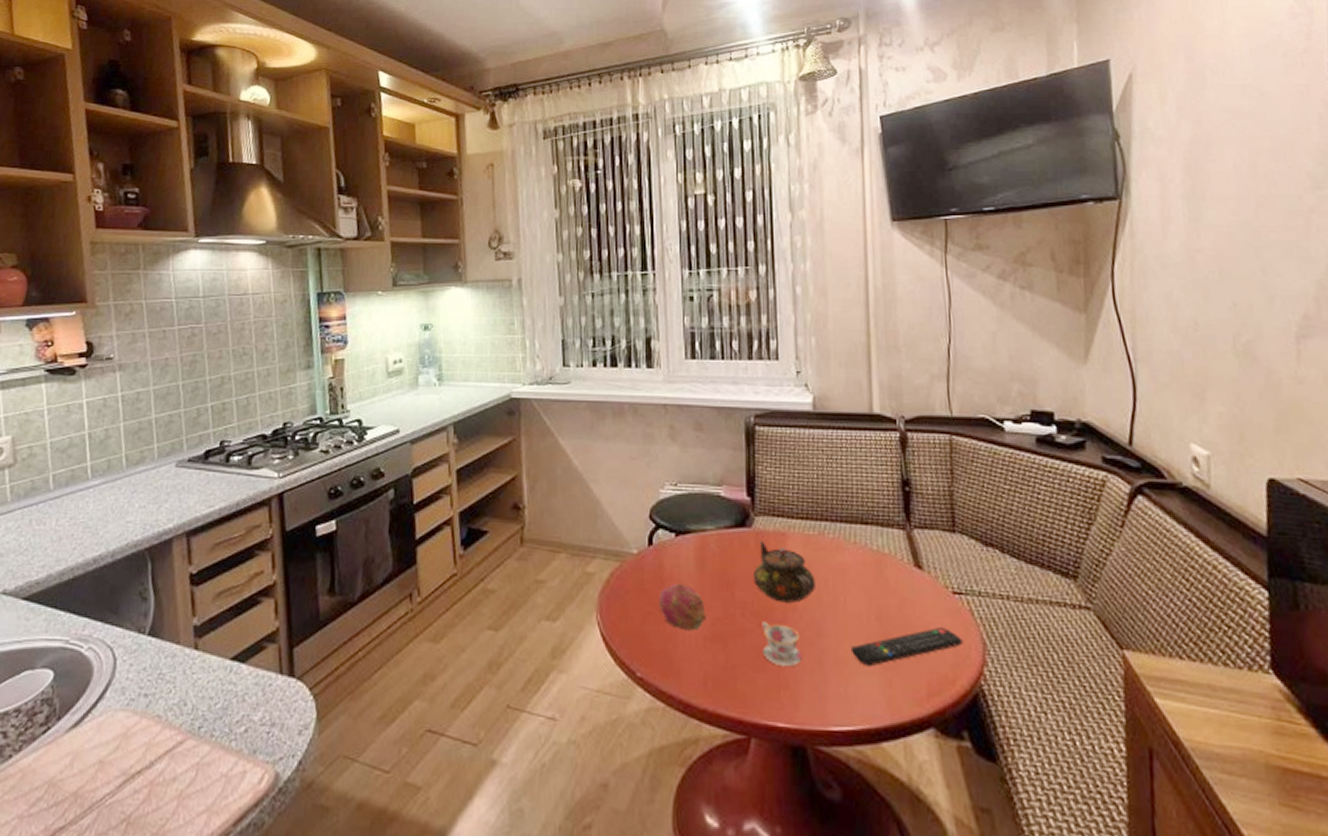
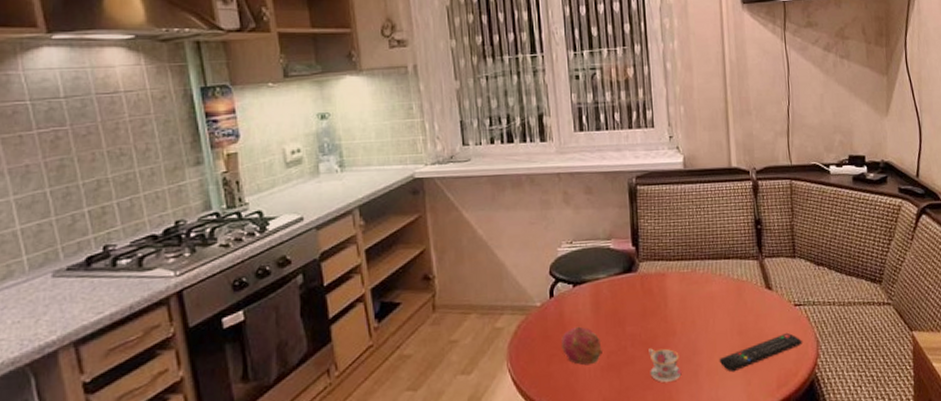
teapot: present [752,541,815,603] -> none [639,282,690,331]

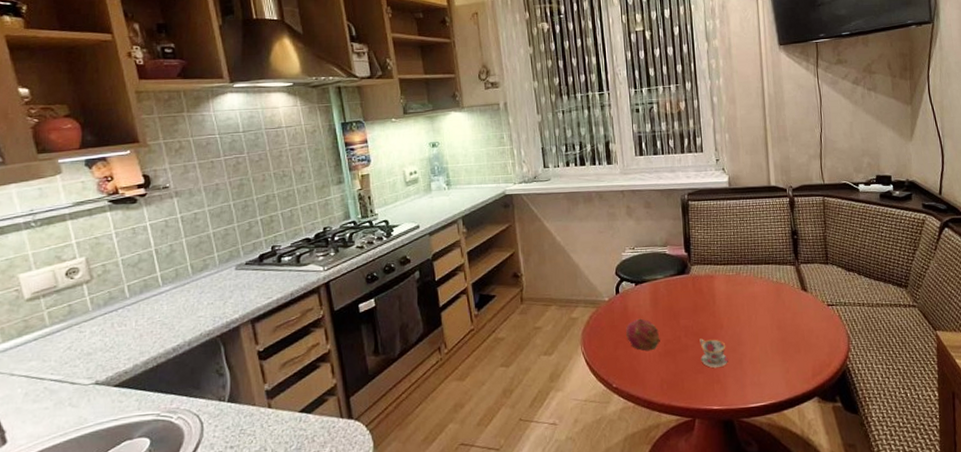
remote control: present [719,332,802,372] -> none [760,328,835,362]

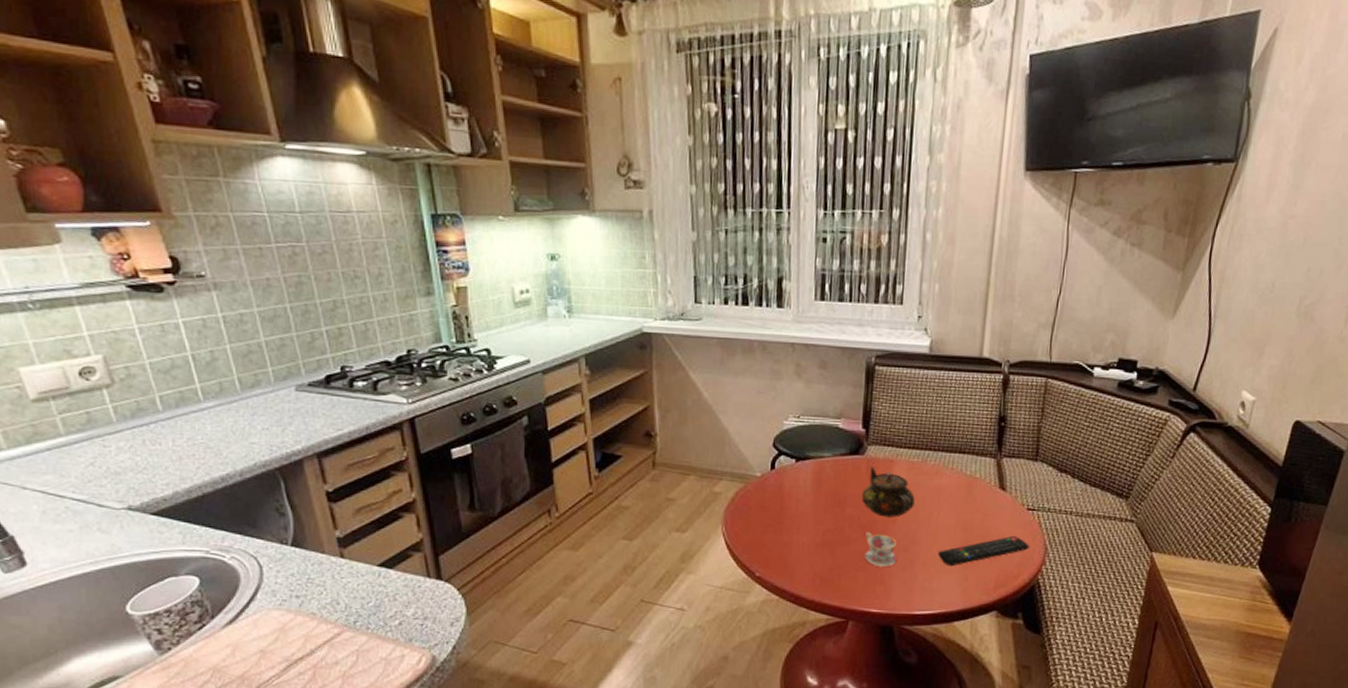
fruit: present [626,318,660,351] -> none [778,501,819,540]
teapot: none [691,283,735,324] -> present [861,466,915,517]
remote control: none [760,328,835,362] -> present [937,535,1029,567]

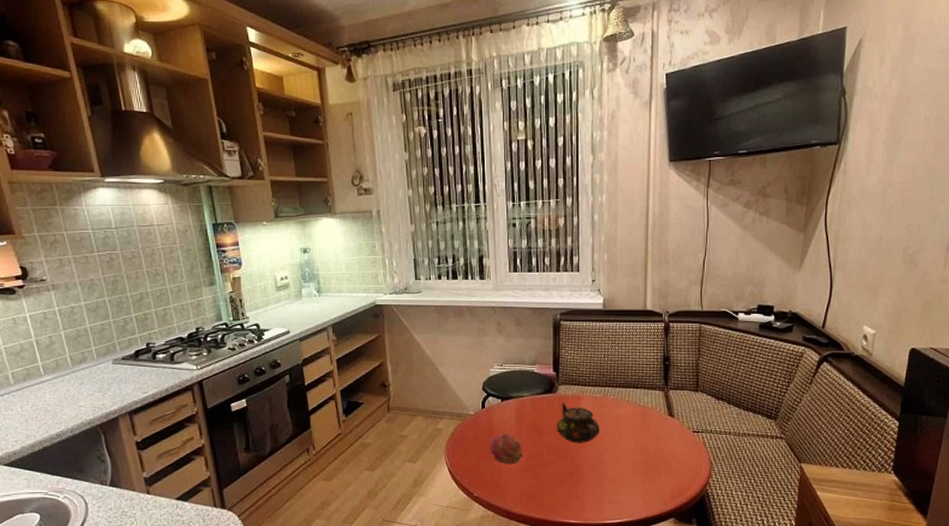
fruit: none [778,501,819,540] -> present [490,433,523,465]
teacup: present [864,532,897,568] -> none [562,456,589,485]
remote control: present [937,535,1029,567] -> none [621,454,697,482]

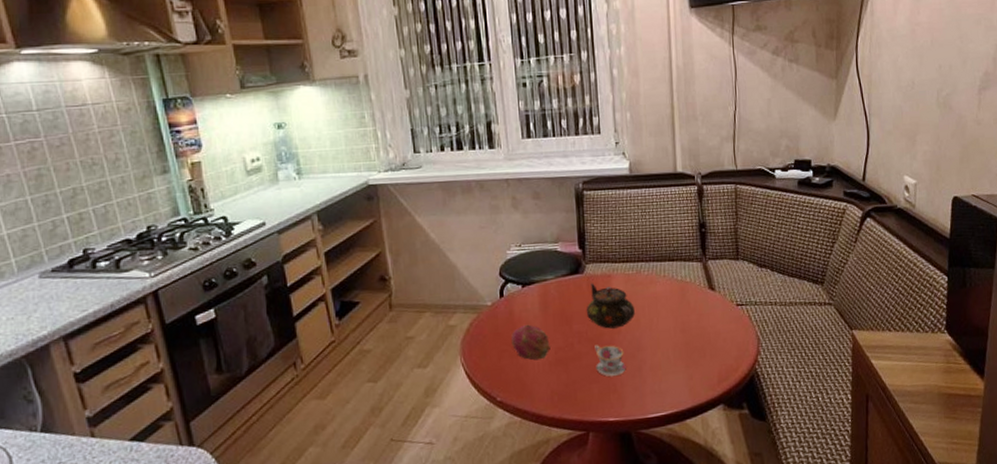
teacup: none [562,456,589,485] -> present [594,345,626,377]

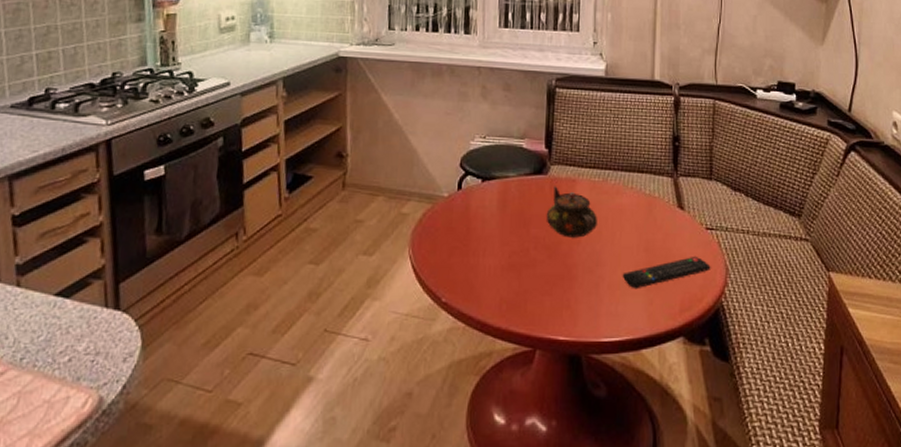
fruit: present [511,324,551,361] -> none [464,222,505,262]
teacup: present [594,345,626,377] -> none [550,253,583,291]
remote control: none [662,331,744,368] -> present [622,256,711,289]

